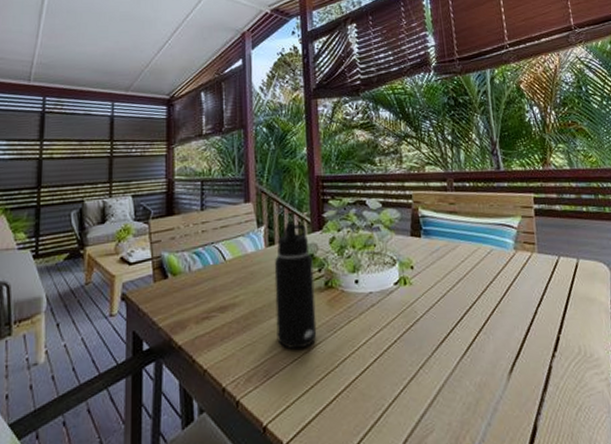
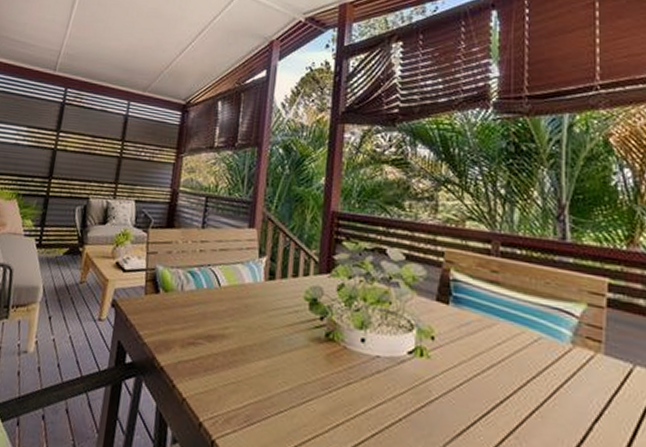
water bottle: present [274,222,317,350] -> none [264,257,316,402]

